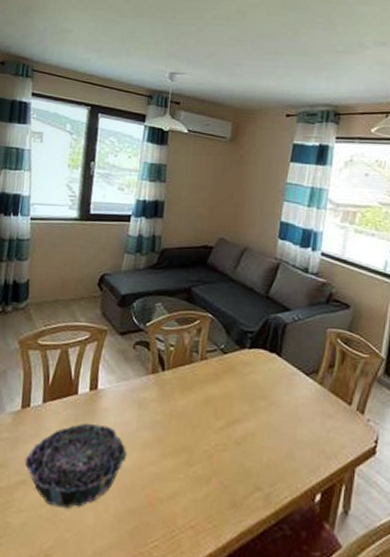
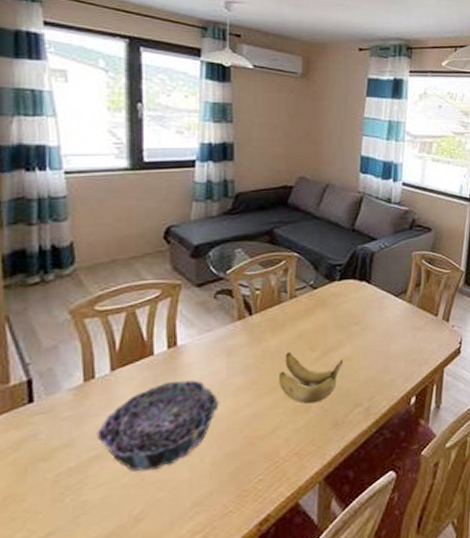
banana: none [183,414,247,476] -> present [279,351,344,404]

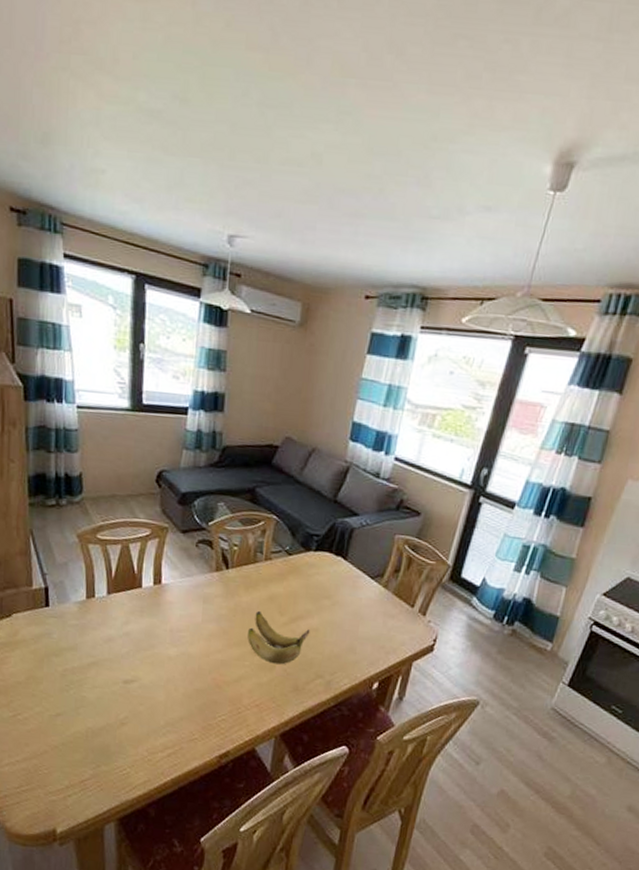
decorative bowl: present [96,380,220,472] -> none [94,614,194,687]

